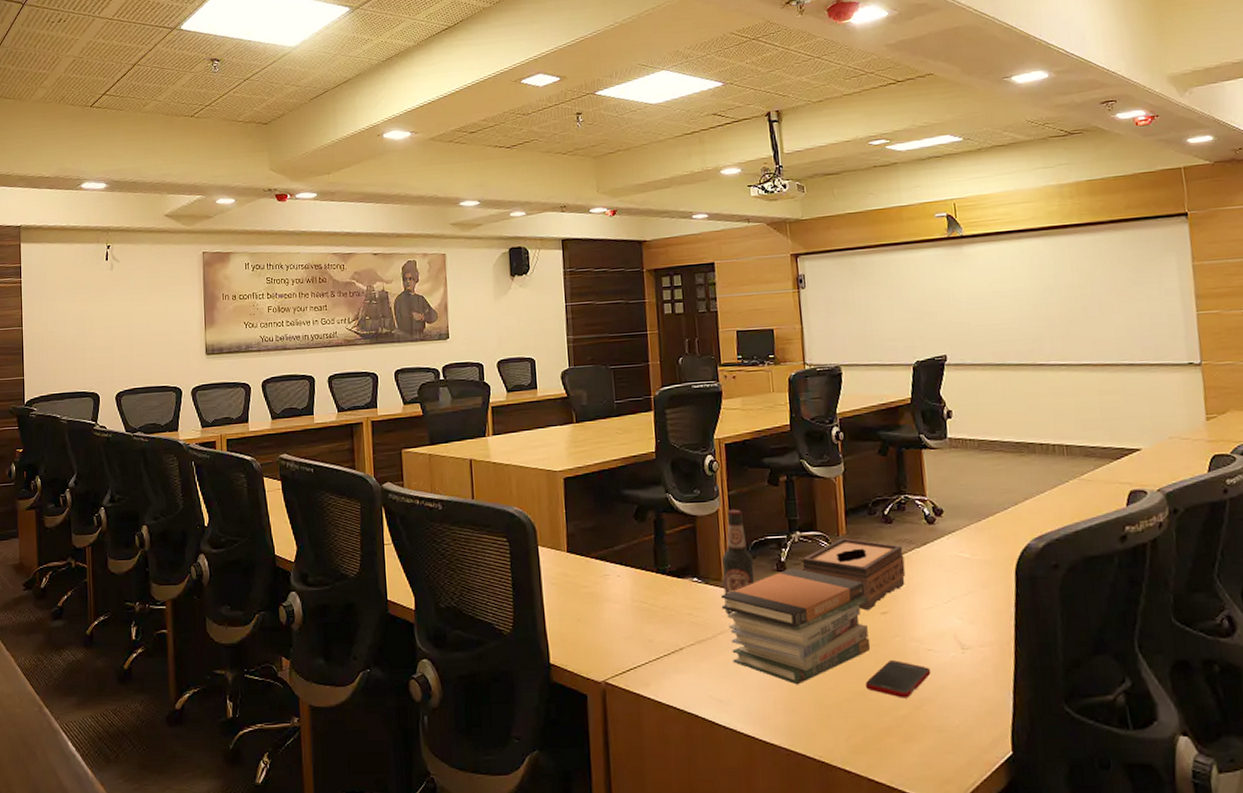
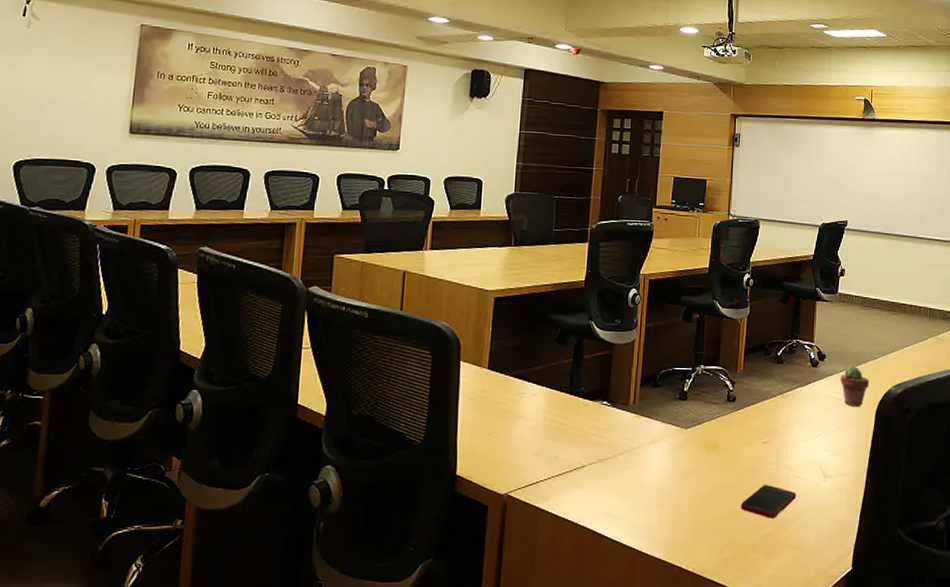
book stack: present [720,568,871,685] -> none [625,398,753,504]
bottle: present [721,509,755,616] -> none [627,340,660,438]
tissue box: present [802,538,906,611] -> none [701,373,789,440]
potted succulent: none [965,520,1002,566] -> present [840,366,870,406]

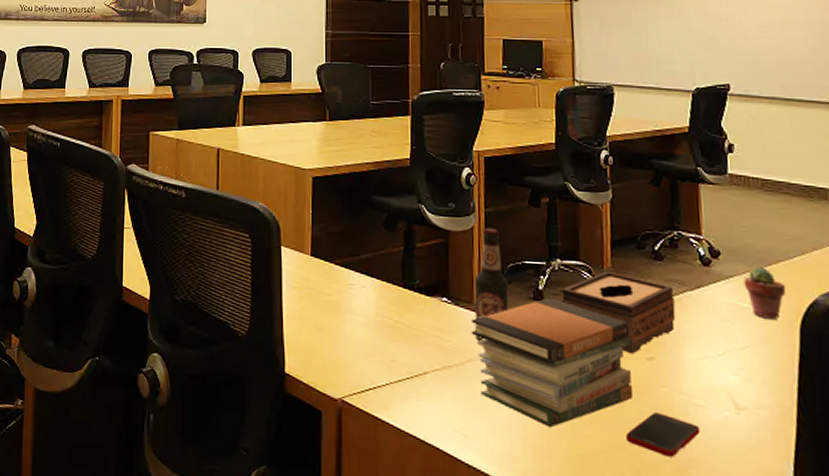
book stack: none [625,398,753,504] -> present [470,298,634,428]
bottle: none [627,340,660,438] -> present [474,228,509,343]
tissue box: none [701,373,789,440] -> present [561,271,676,354]

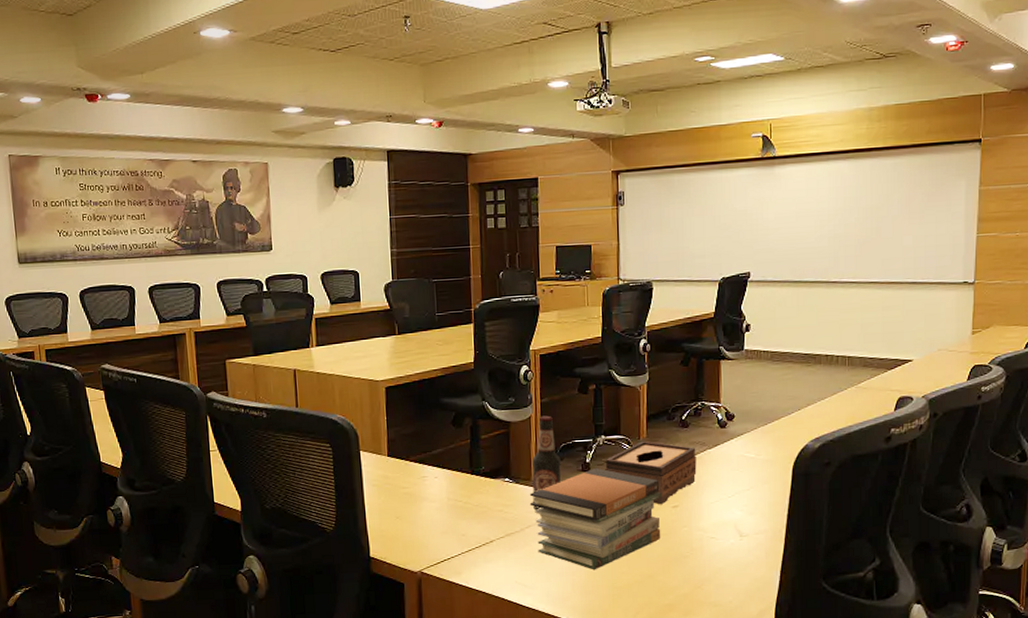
cell phone: present [626,413,700,457] -> none [654,547,712,579]
potted succulent: present [744,267,786,319] -> none [752,424,784,464]

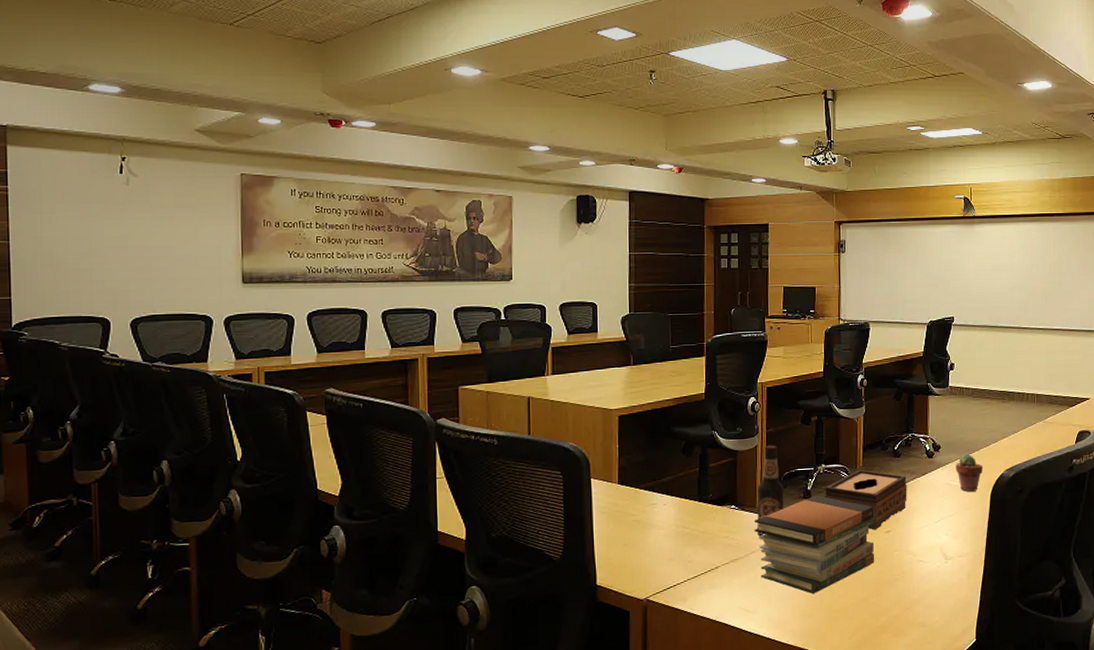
potted succulent: none [752,424,784,464] -> present [955,454,984,492]

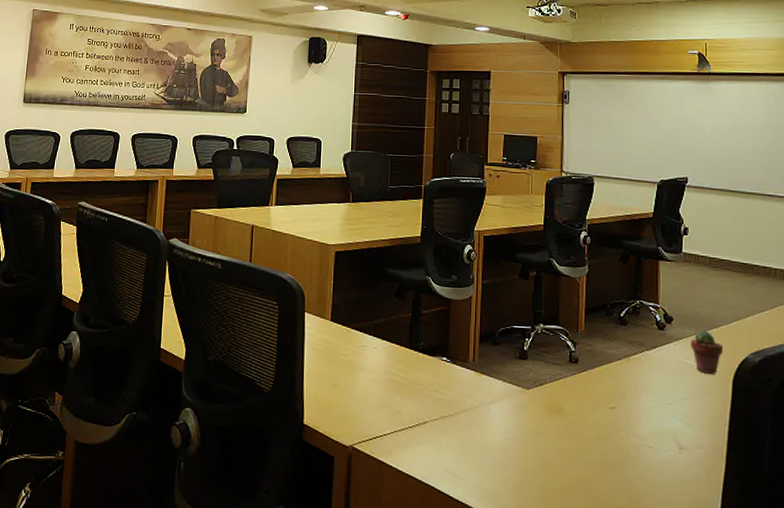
book stack: present [754,495,875,594] -> none [465,357,598,468]
bottle: present [756,445,784,538] -> none [468,297,499,396]
tissue box: present [825,469,907,530] -> none [542,334,635,404]

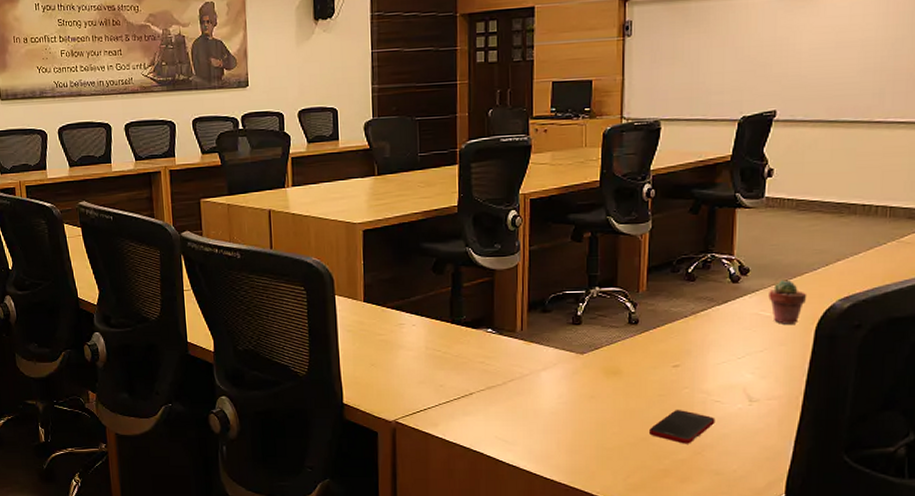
cell phone: none [590,453,650,490] -> present [649,410,715,444]

